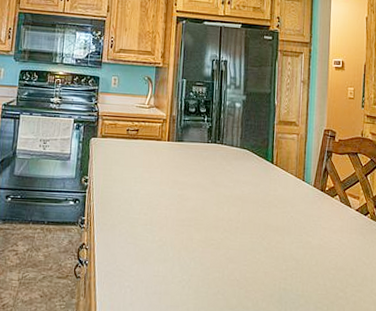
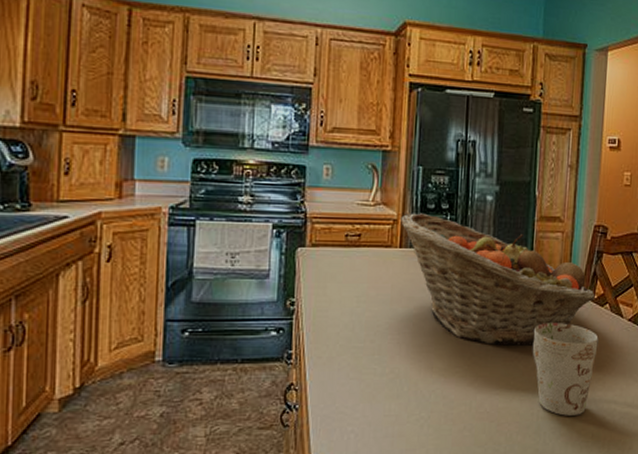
fruit basket: none [168,114,327,226] -> present [399,213,595,346]
mug: none [274,208,330,290] -> present [532,323,599,416]

